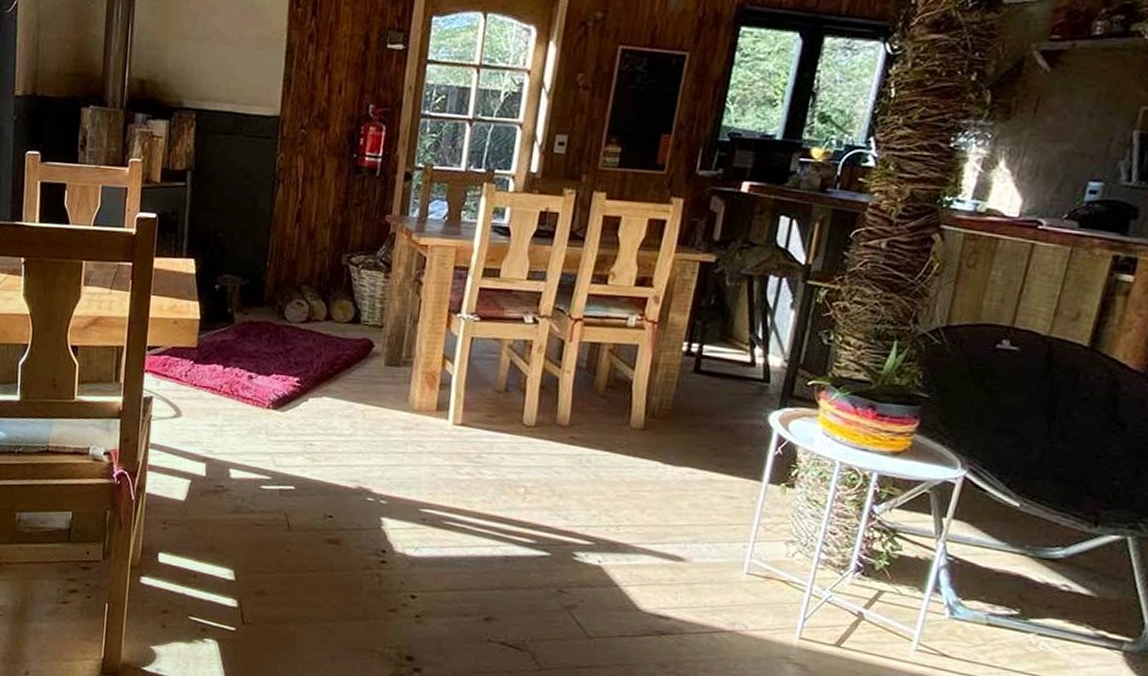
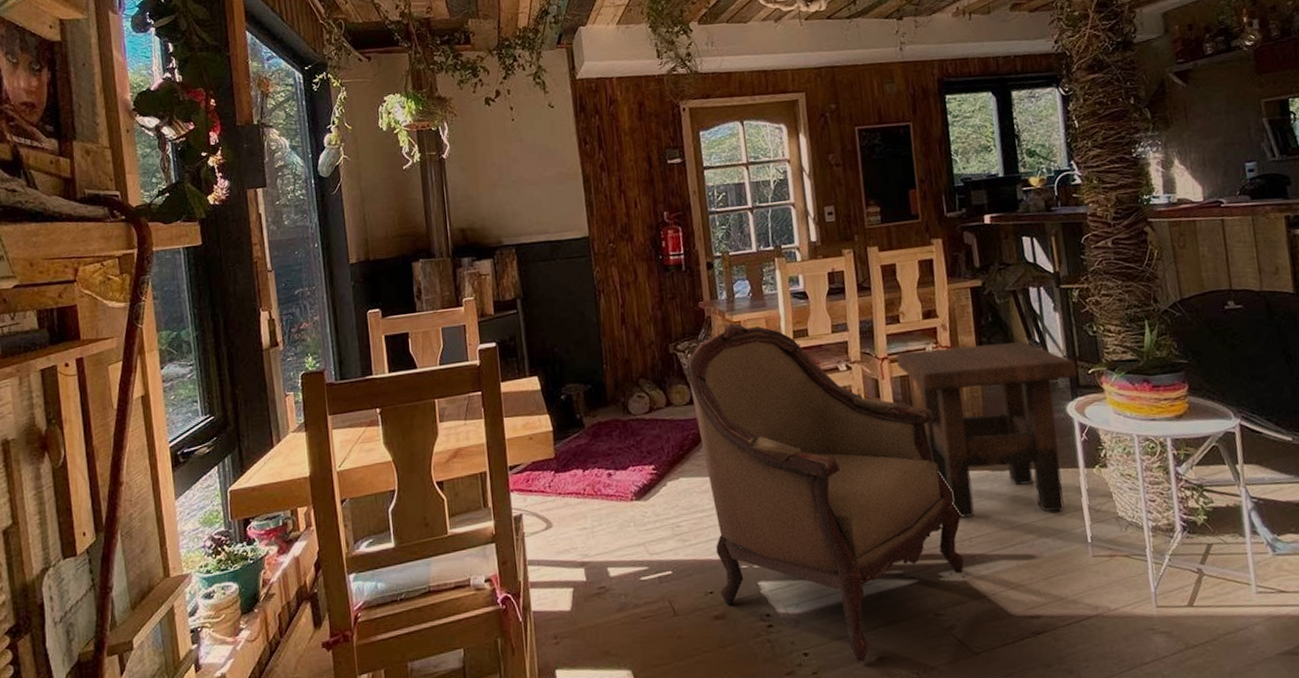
armchair: none [339,245,616,617] -> present [686,323,965,662]
side table: none [591,317,796,521] -> present [896,341,1077,518]

